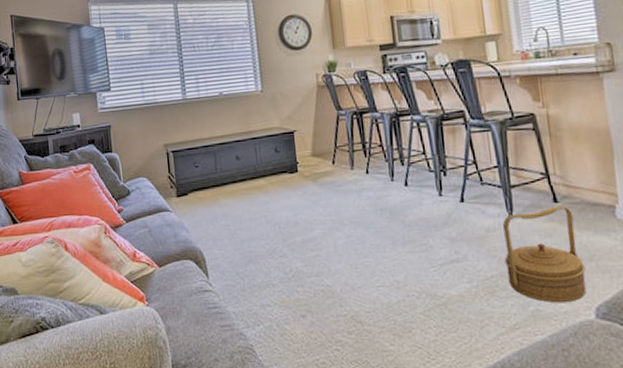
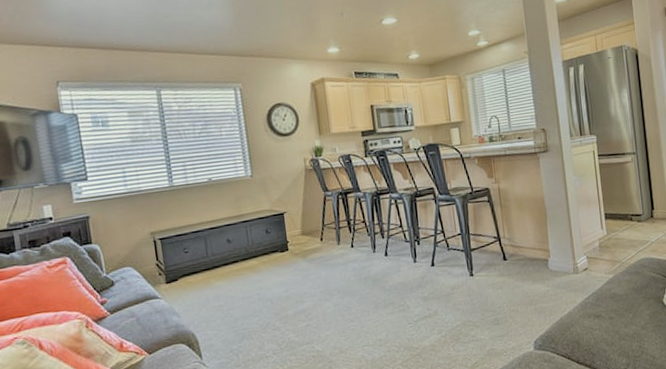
basket: present [503,205,587,303] -> none [465,262,528,342]

